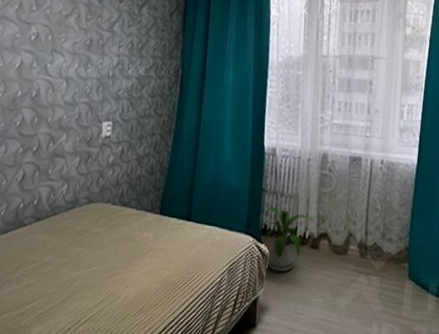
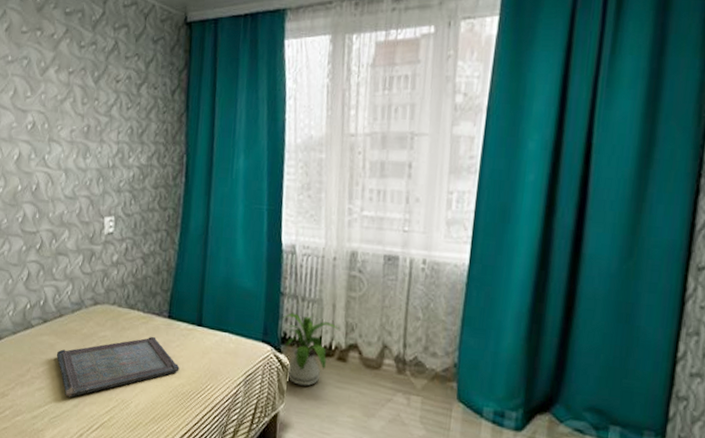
serving tray: none [47,231,169,293] -> present [56,336,180,398]

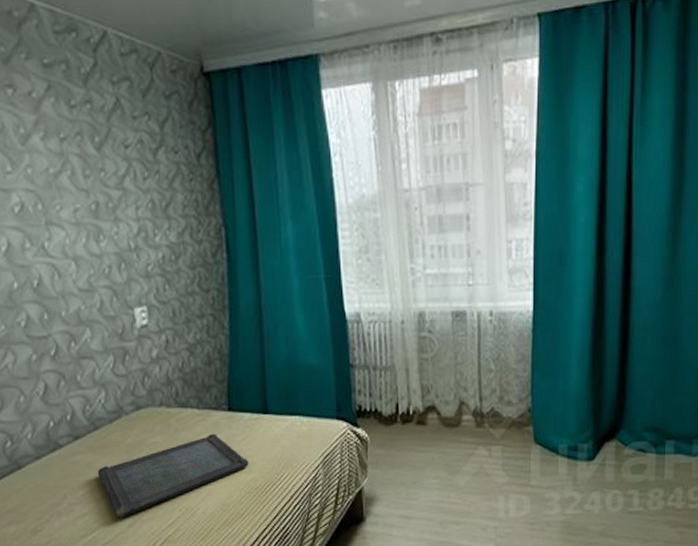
house plant: present [279,312,340,386] -> none [352,384,415,457]

